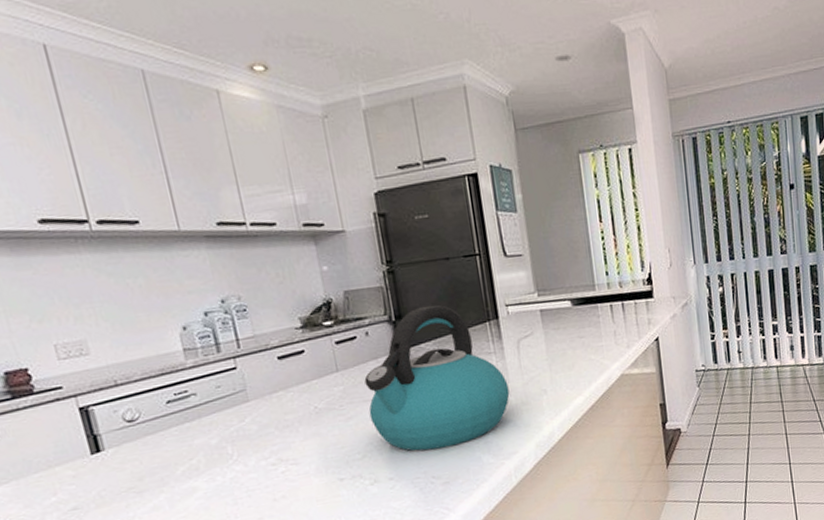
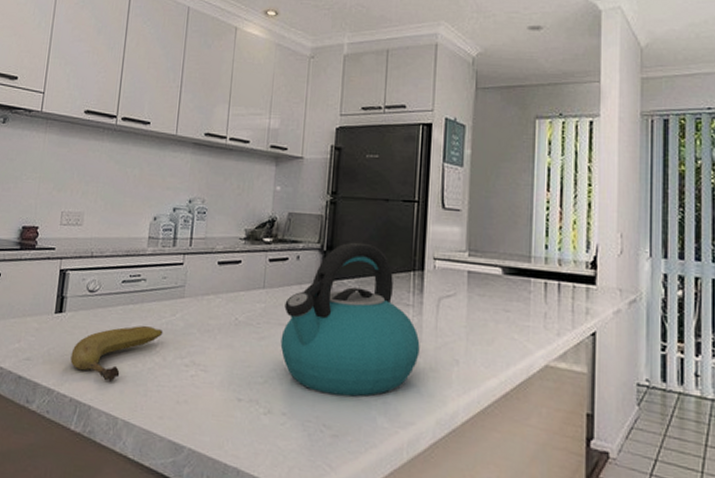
fruit: none [129,438,236,503] -> present [70,325,163,382]

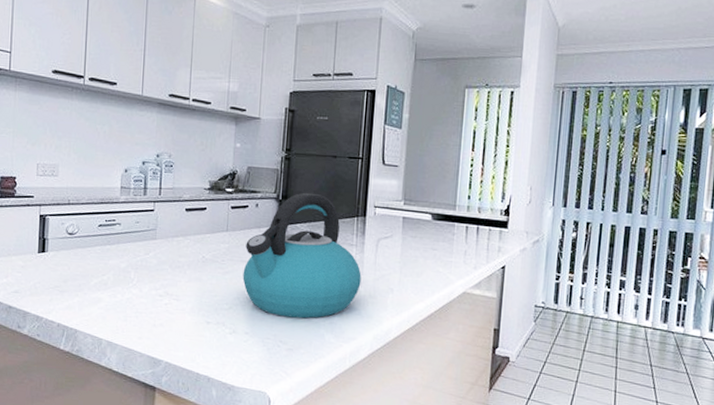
fruit: present [70,325,163,382] -> none [56,262,139,310]

